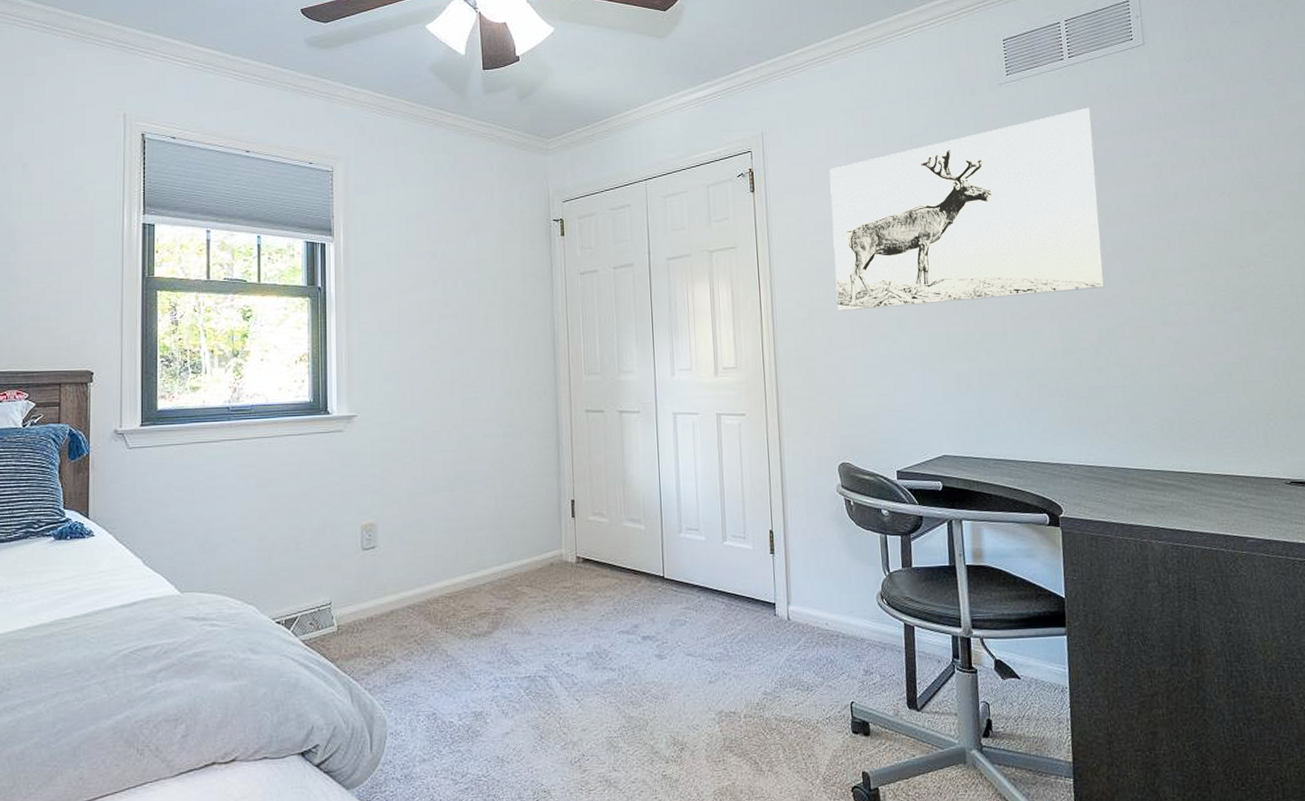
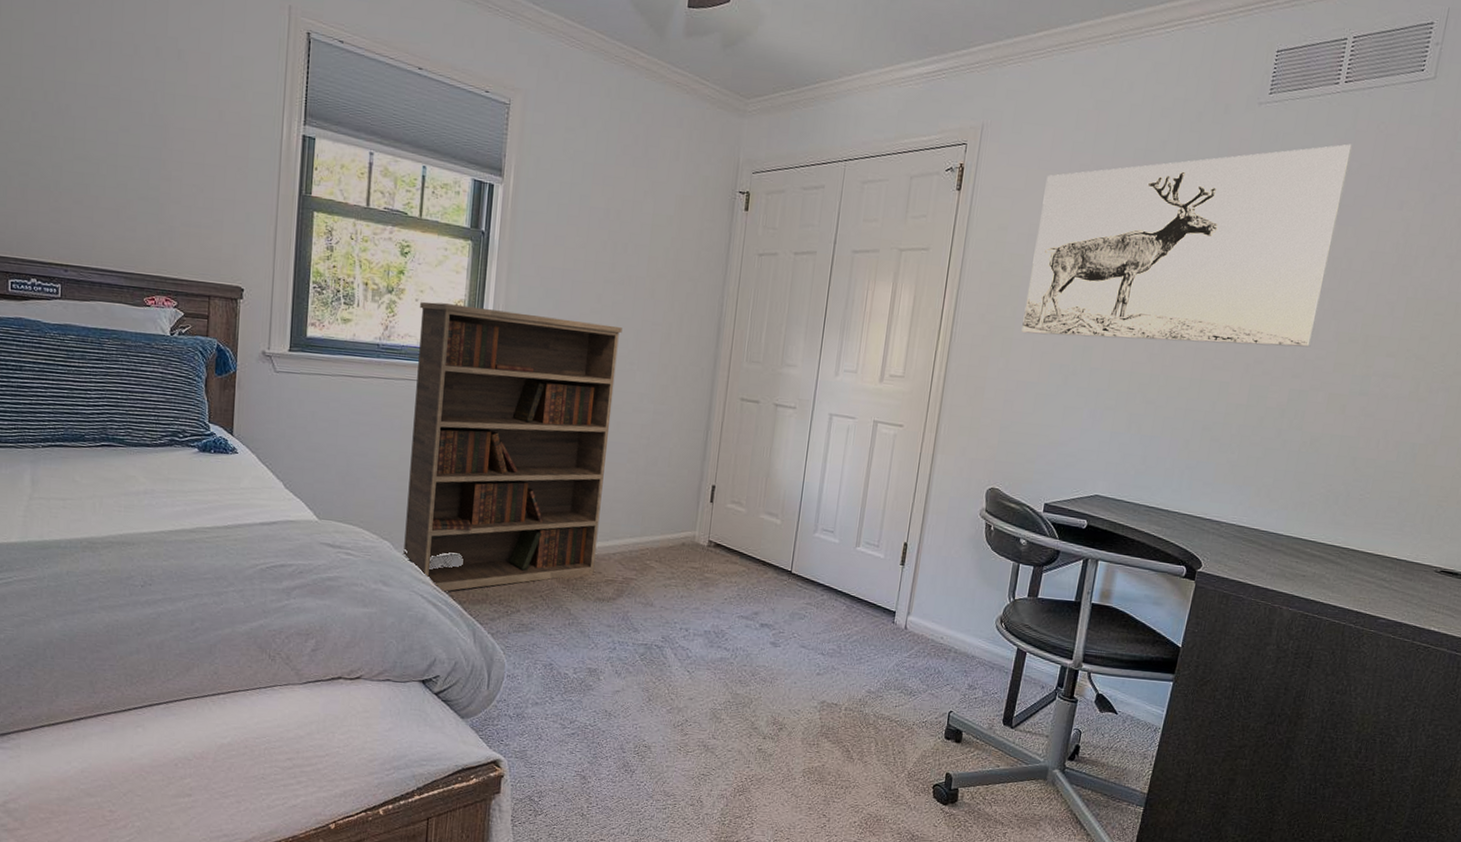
bookshelf: none [266,358,466,651] -> present [403,302,622,592]

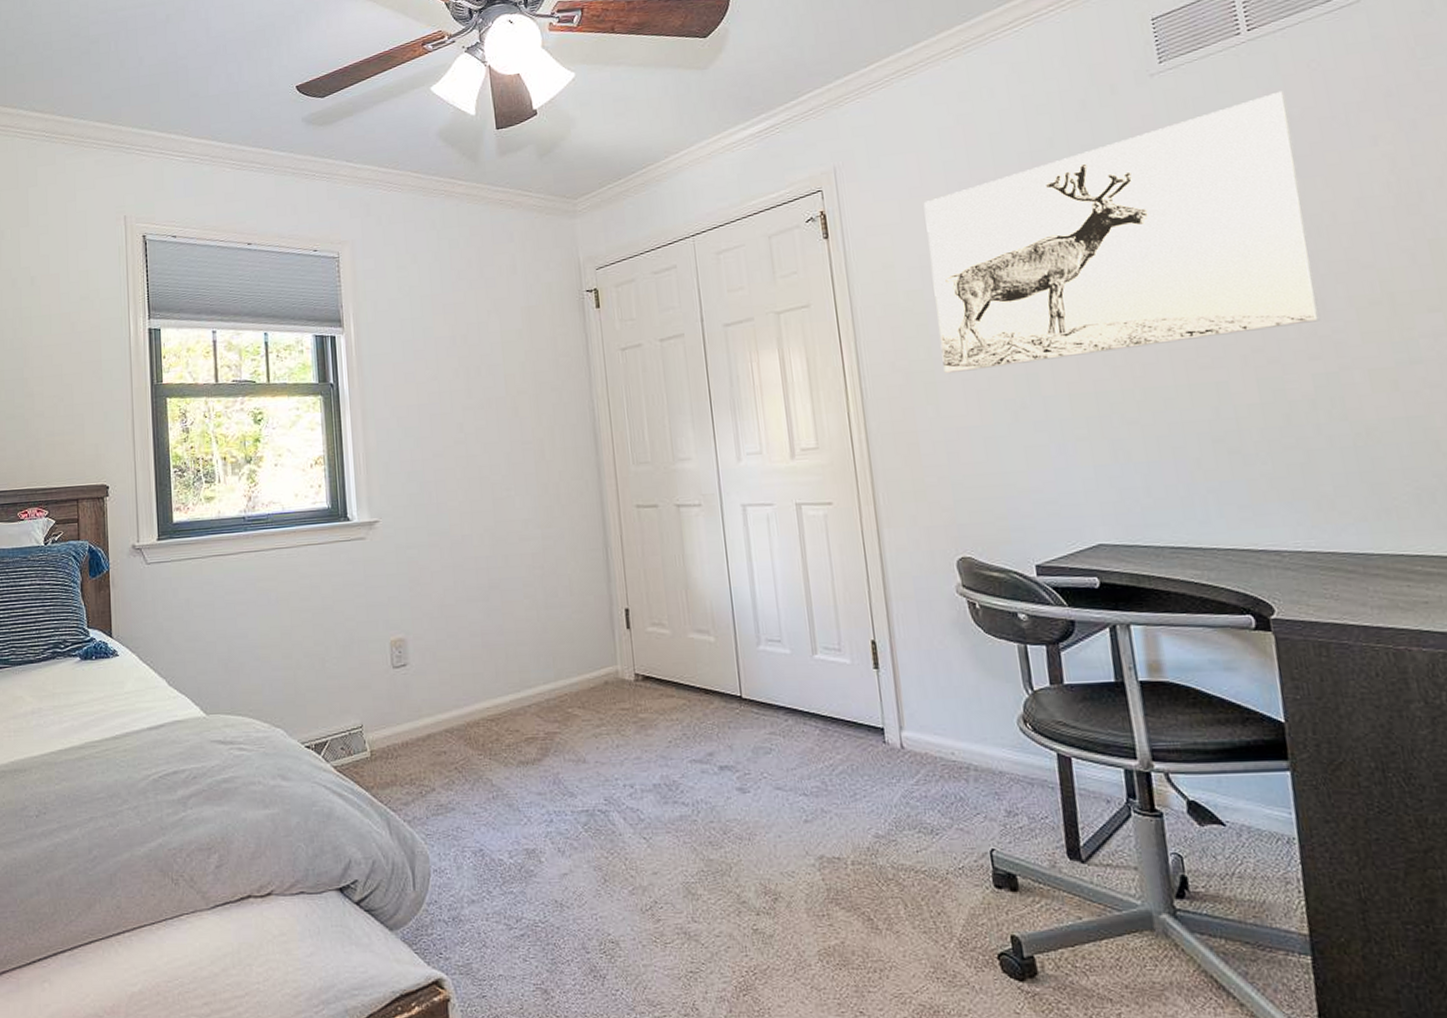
bookshelf: present [403,302,622,592] -> none [280,453,511,779]

